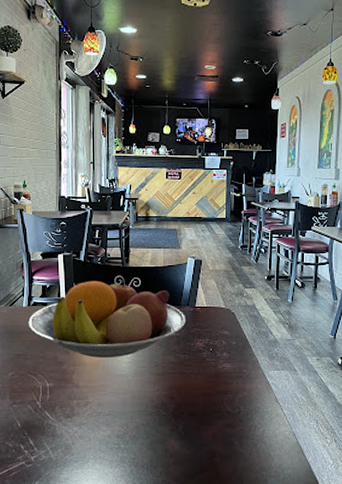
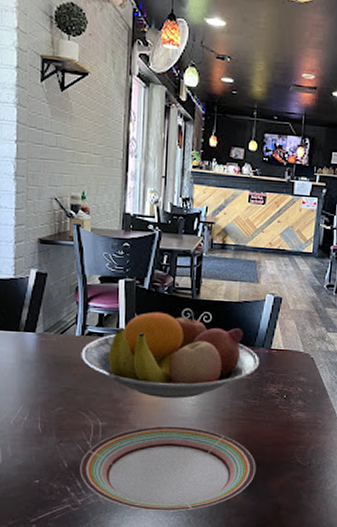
plate: none [32,383,190,464] -> present [80,426,256,512]

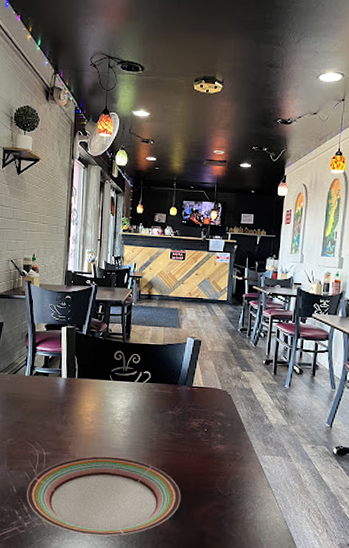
fruit bowl: present [81,311,259,398] -> none [29,353,182,431]

